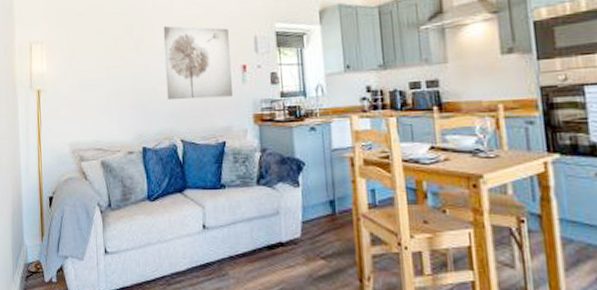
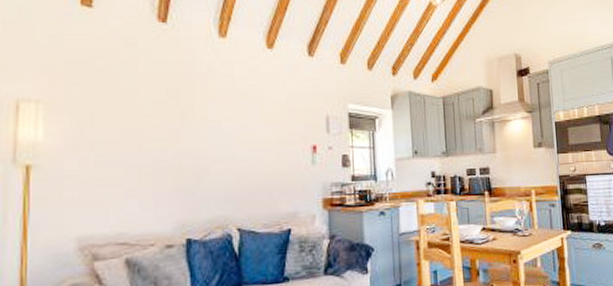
wall art: present [163,26,232,100] -> none [220,96,300,182]

